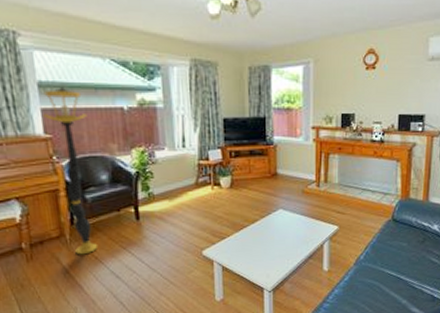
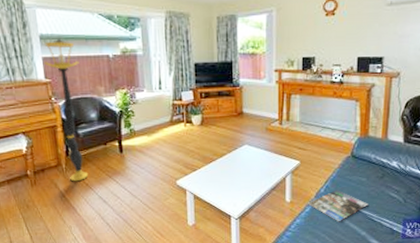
magazine: none [347,256,409,291] -> present [308,190,368,222]

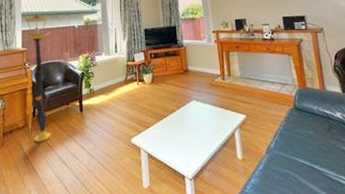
magazine: present [308,190,368,222] -> none [260,144,322,182]

